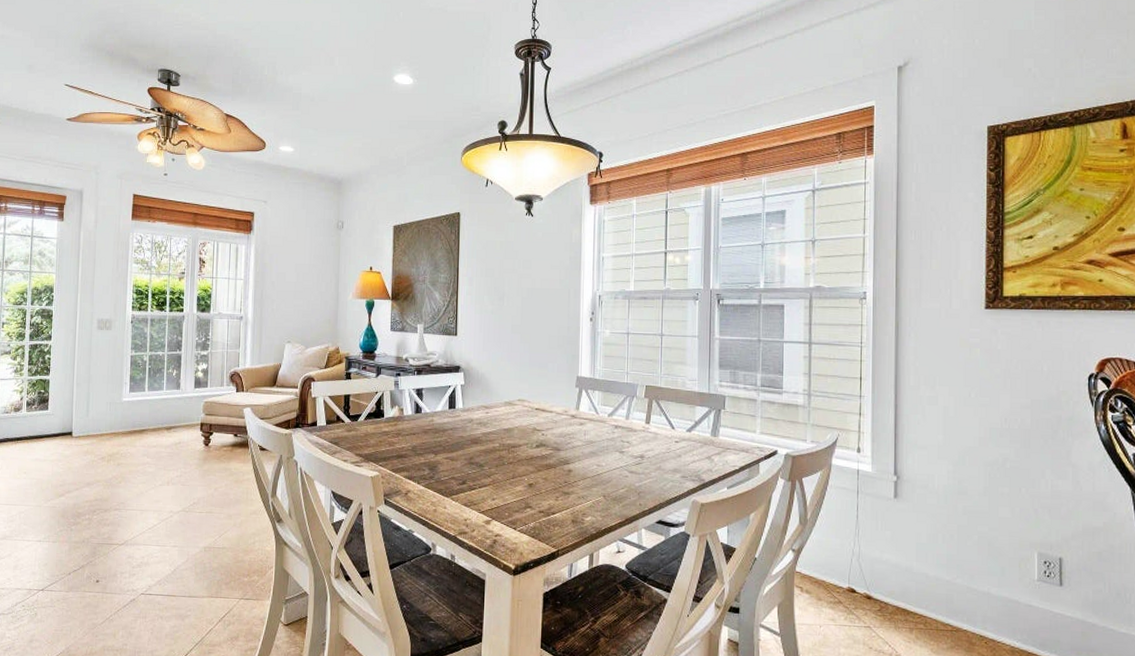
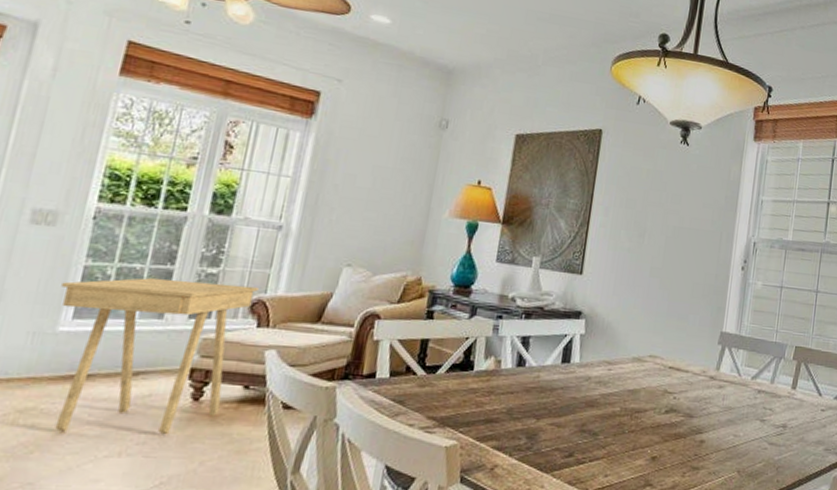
side table: none [120,361,234,470] -> present [54,278,259,435]

